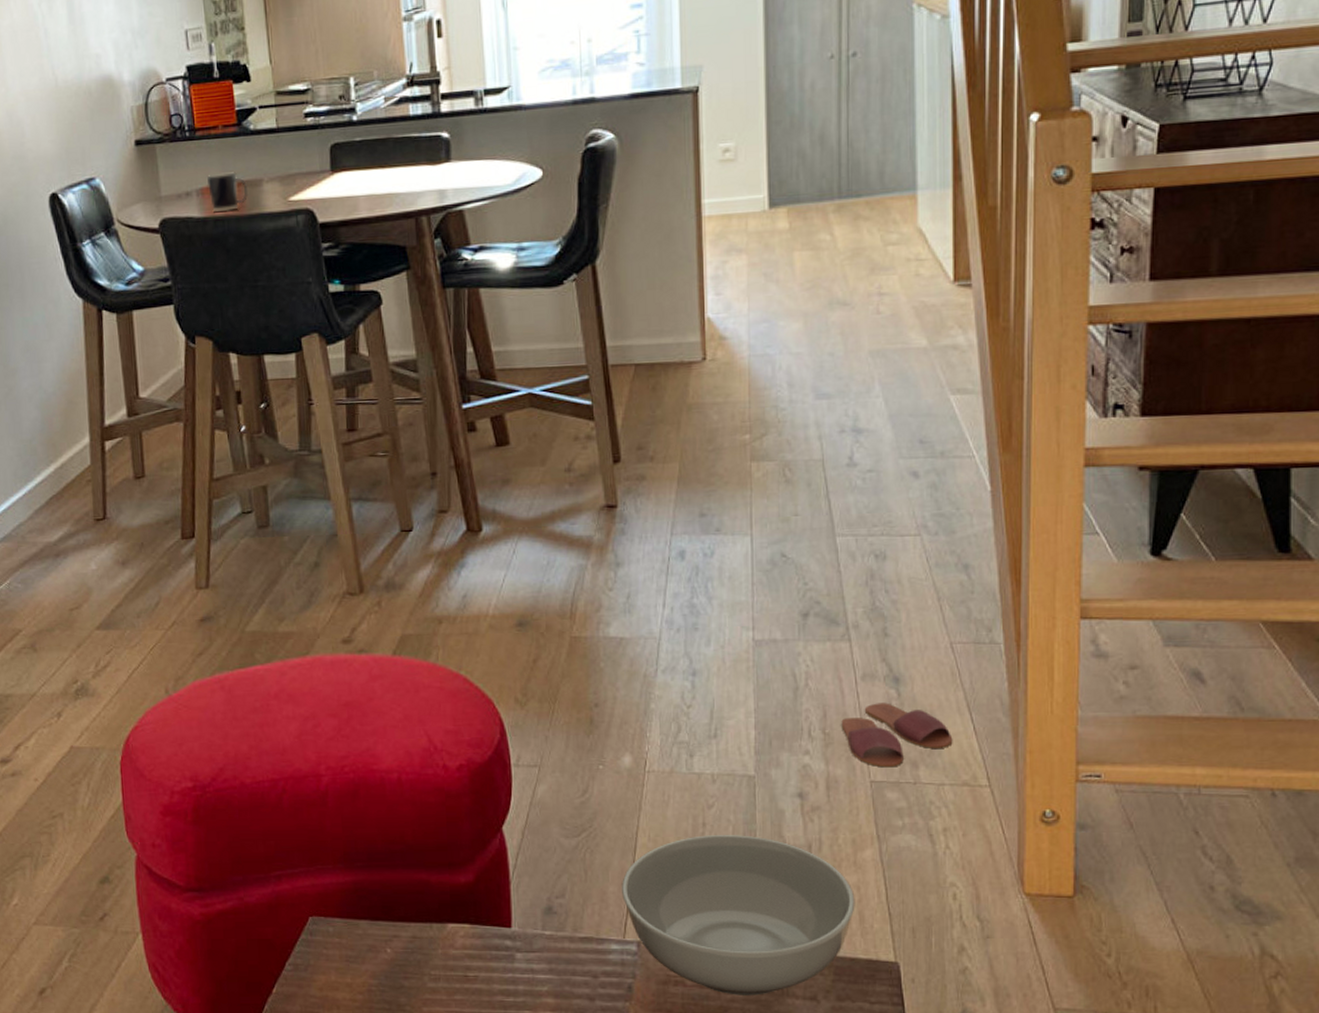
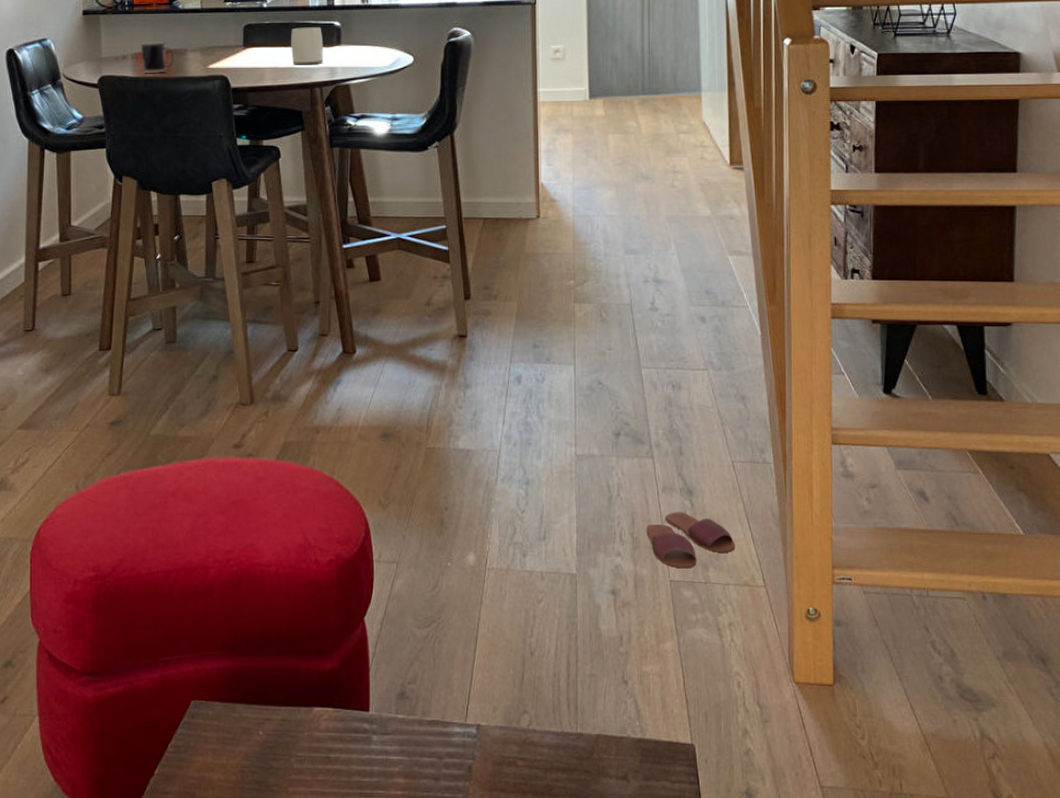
mug: none [388,141,430,190] -> present [291,27,324,65]
bowl: present [622,835,855,995] -> none [465,627,659,775]

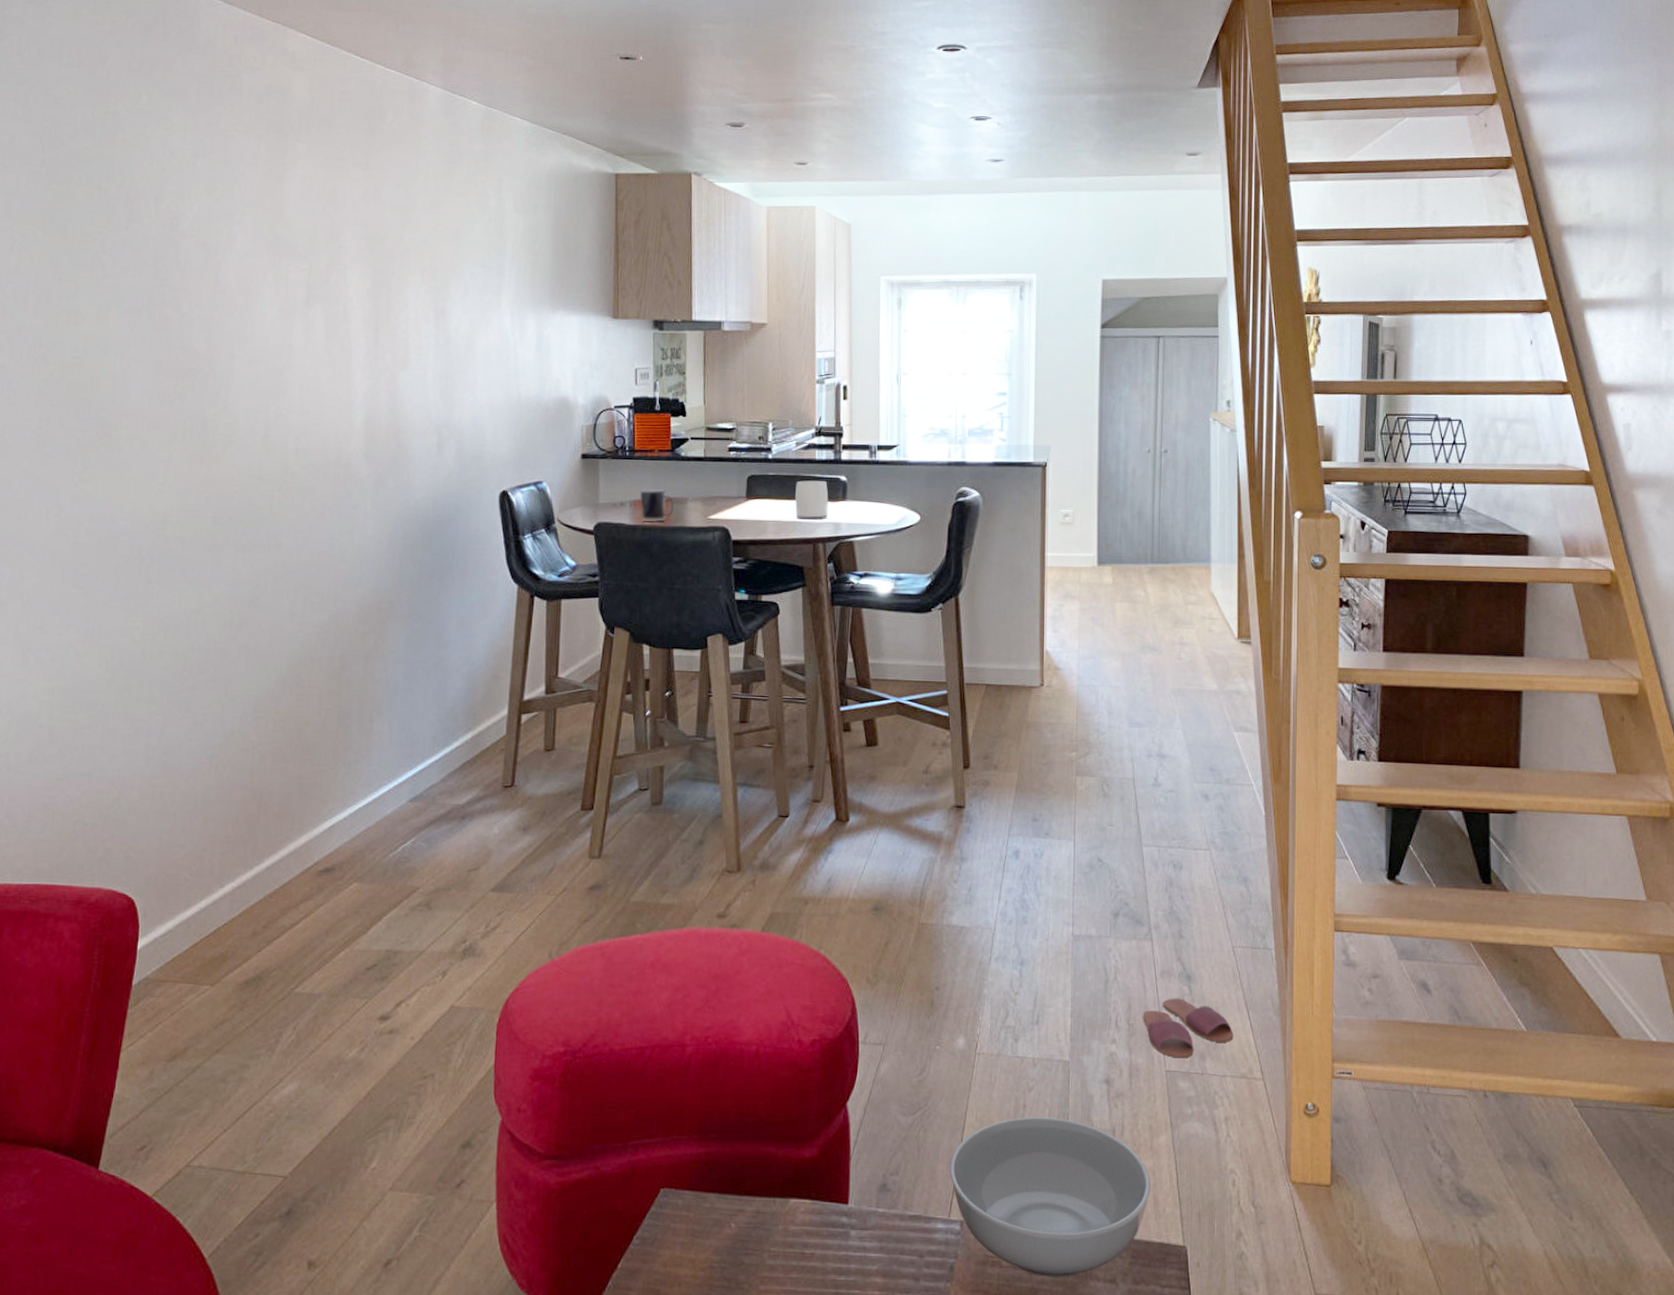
bowl: none [465,627,659,775] -> present [950,1117,1151,1277]

